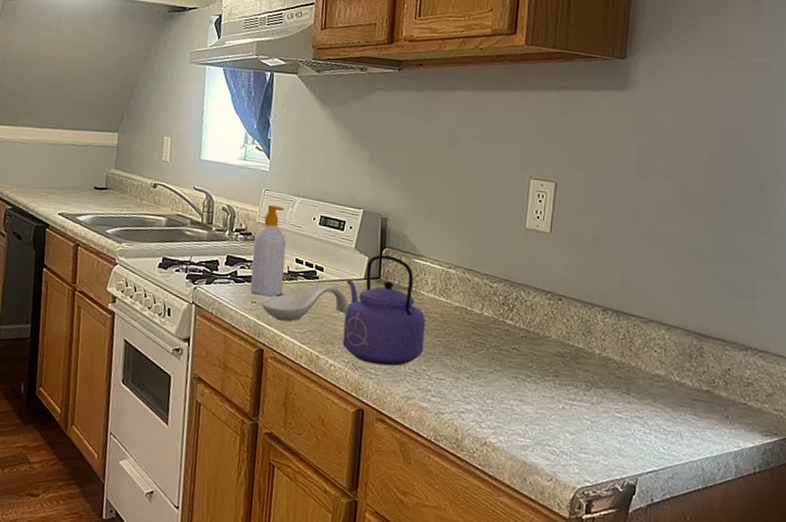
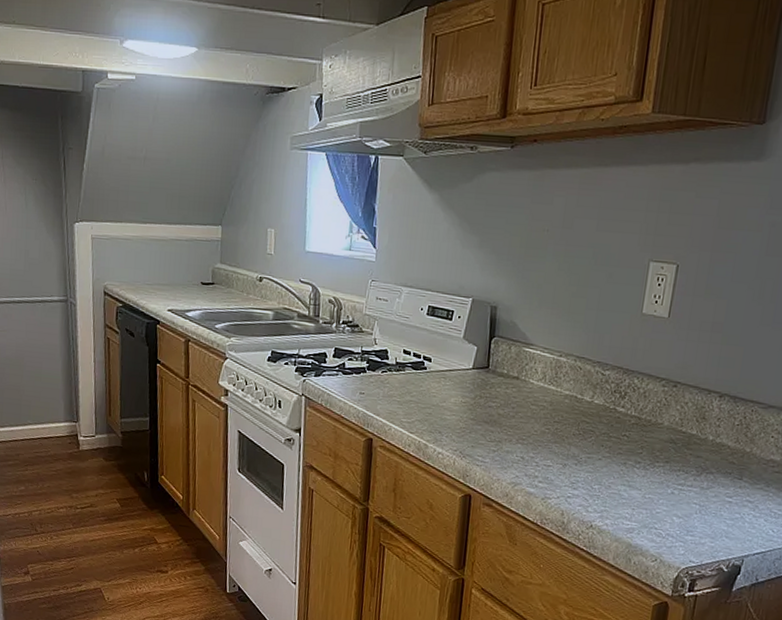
soap bottle: present [250,204,287,297] -> none [358,295,394,388]
spoon rest: present [261,284,350,322] -> none [369,374,458,412]
kettle: present [342,254,426,366] -> none [450,344,535,454]

